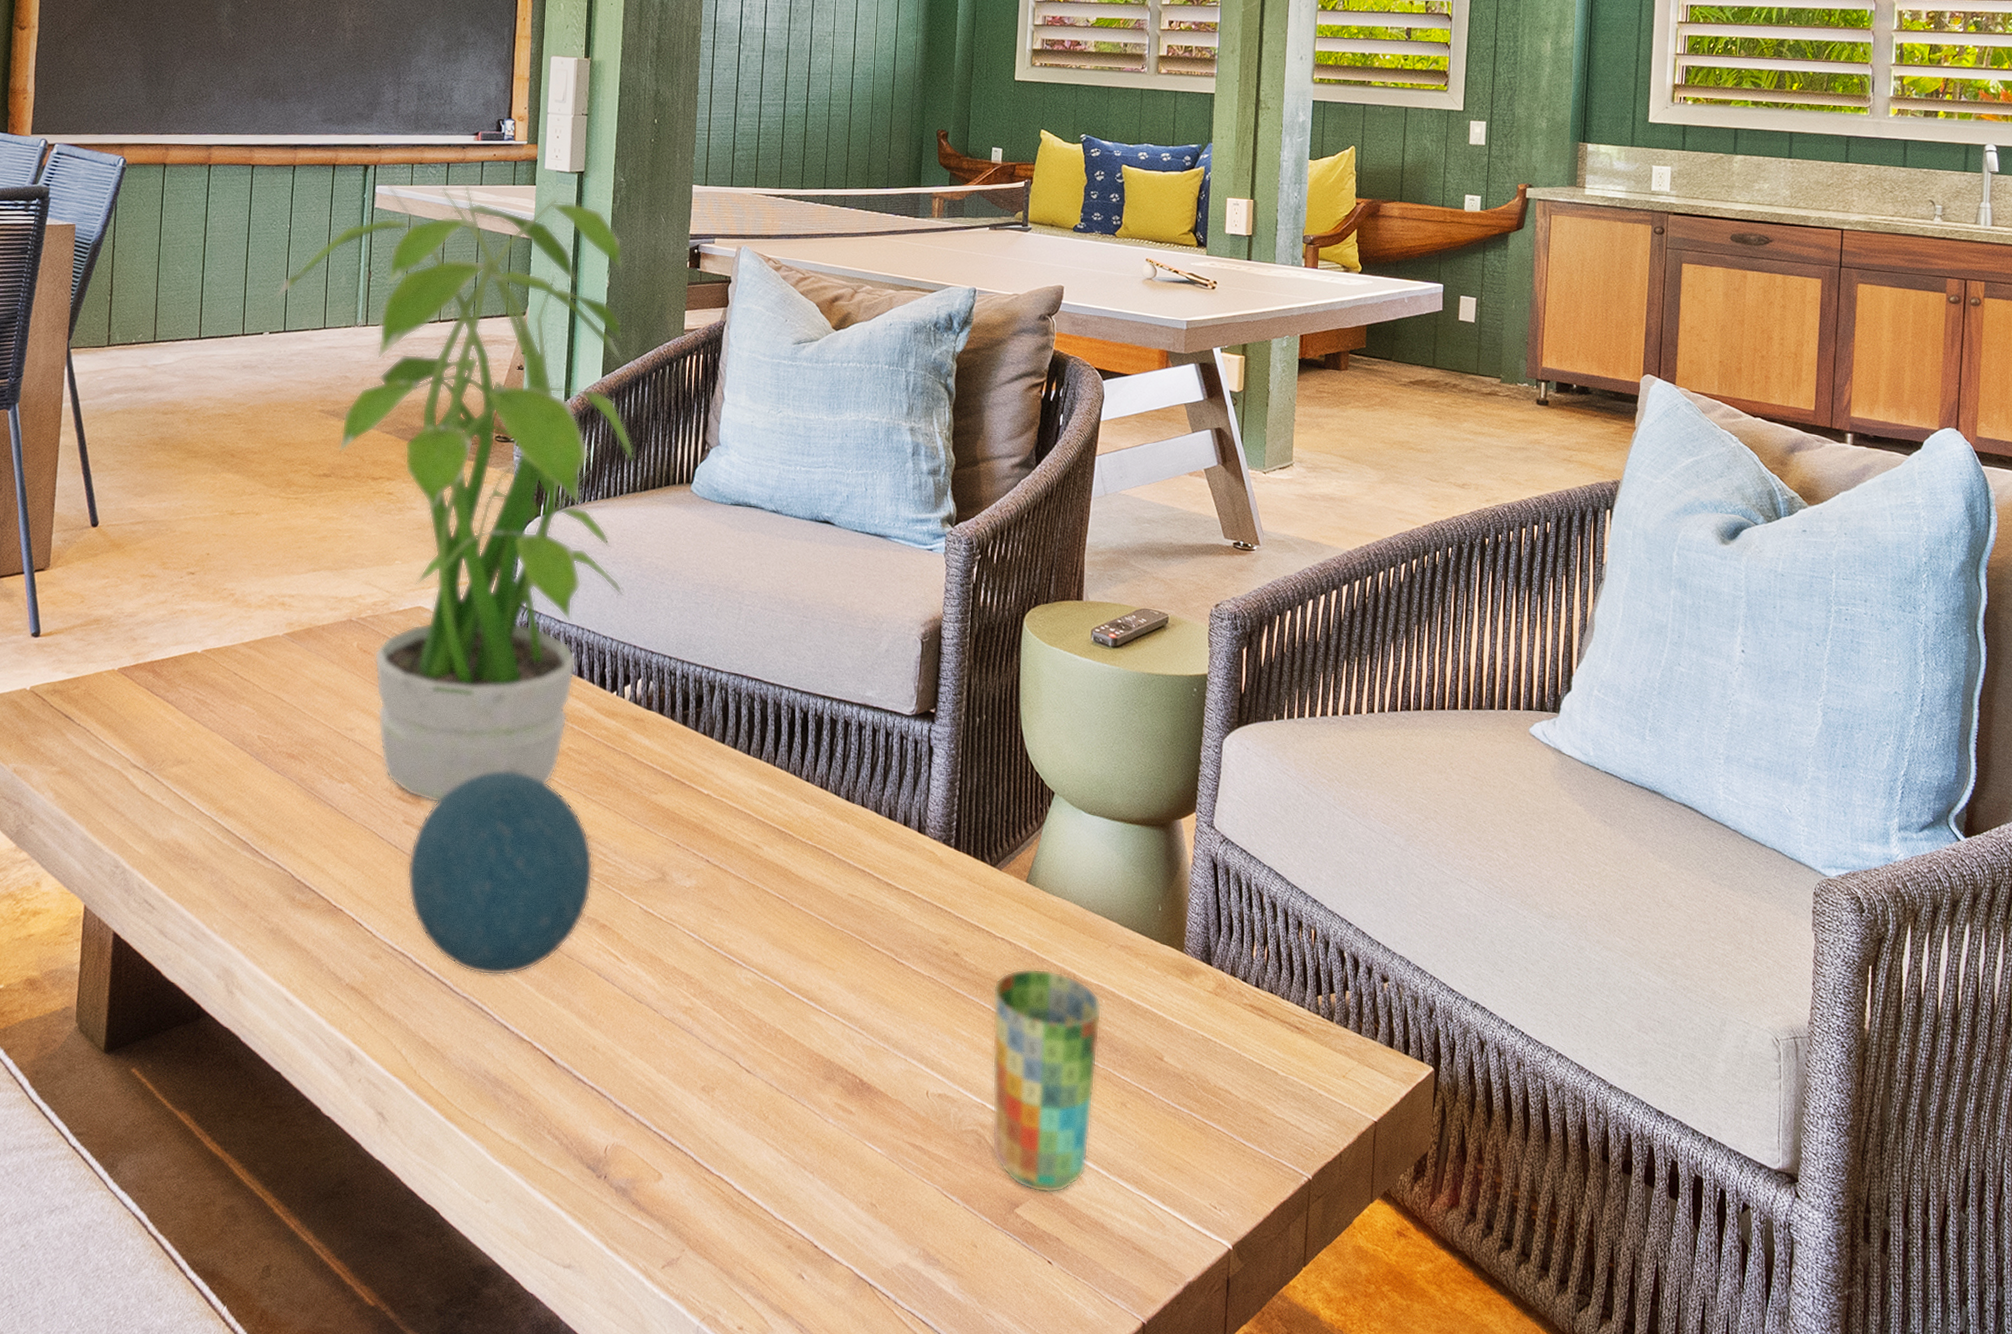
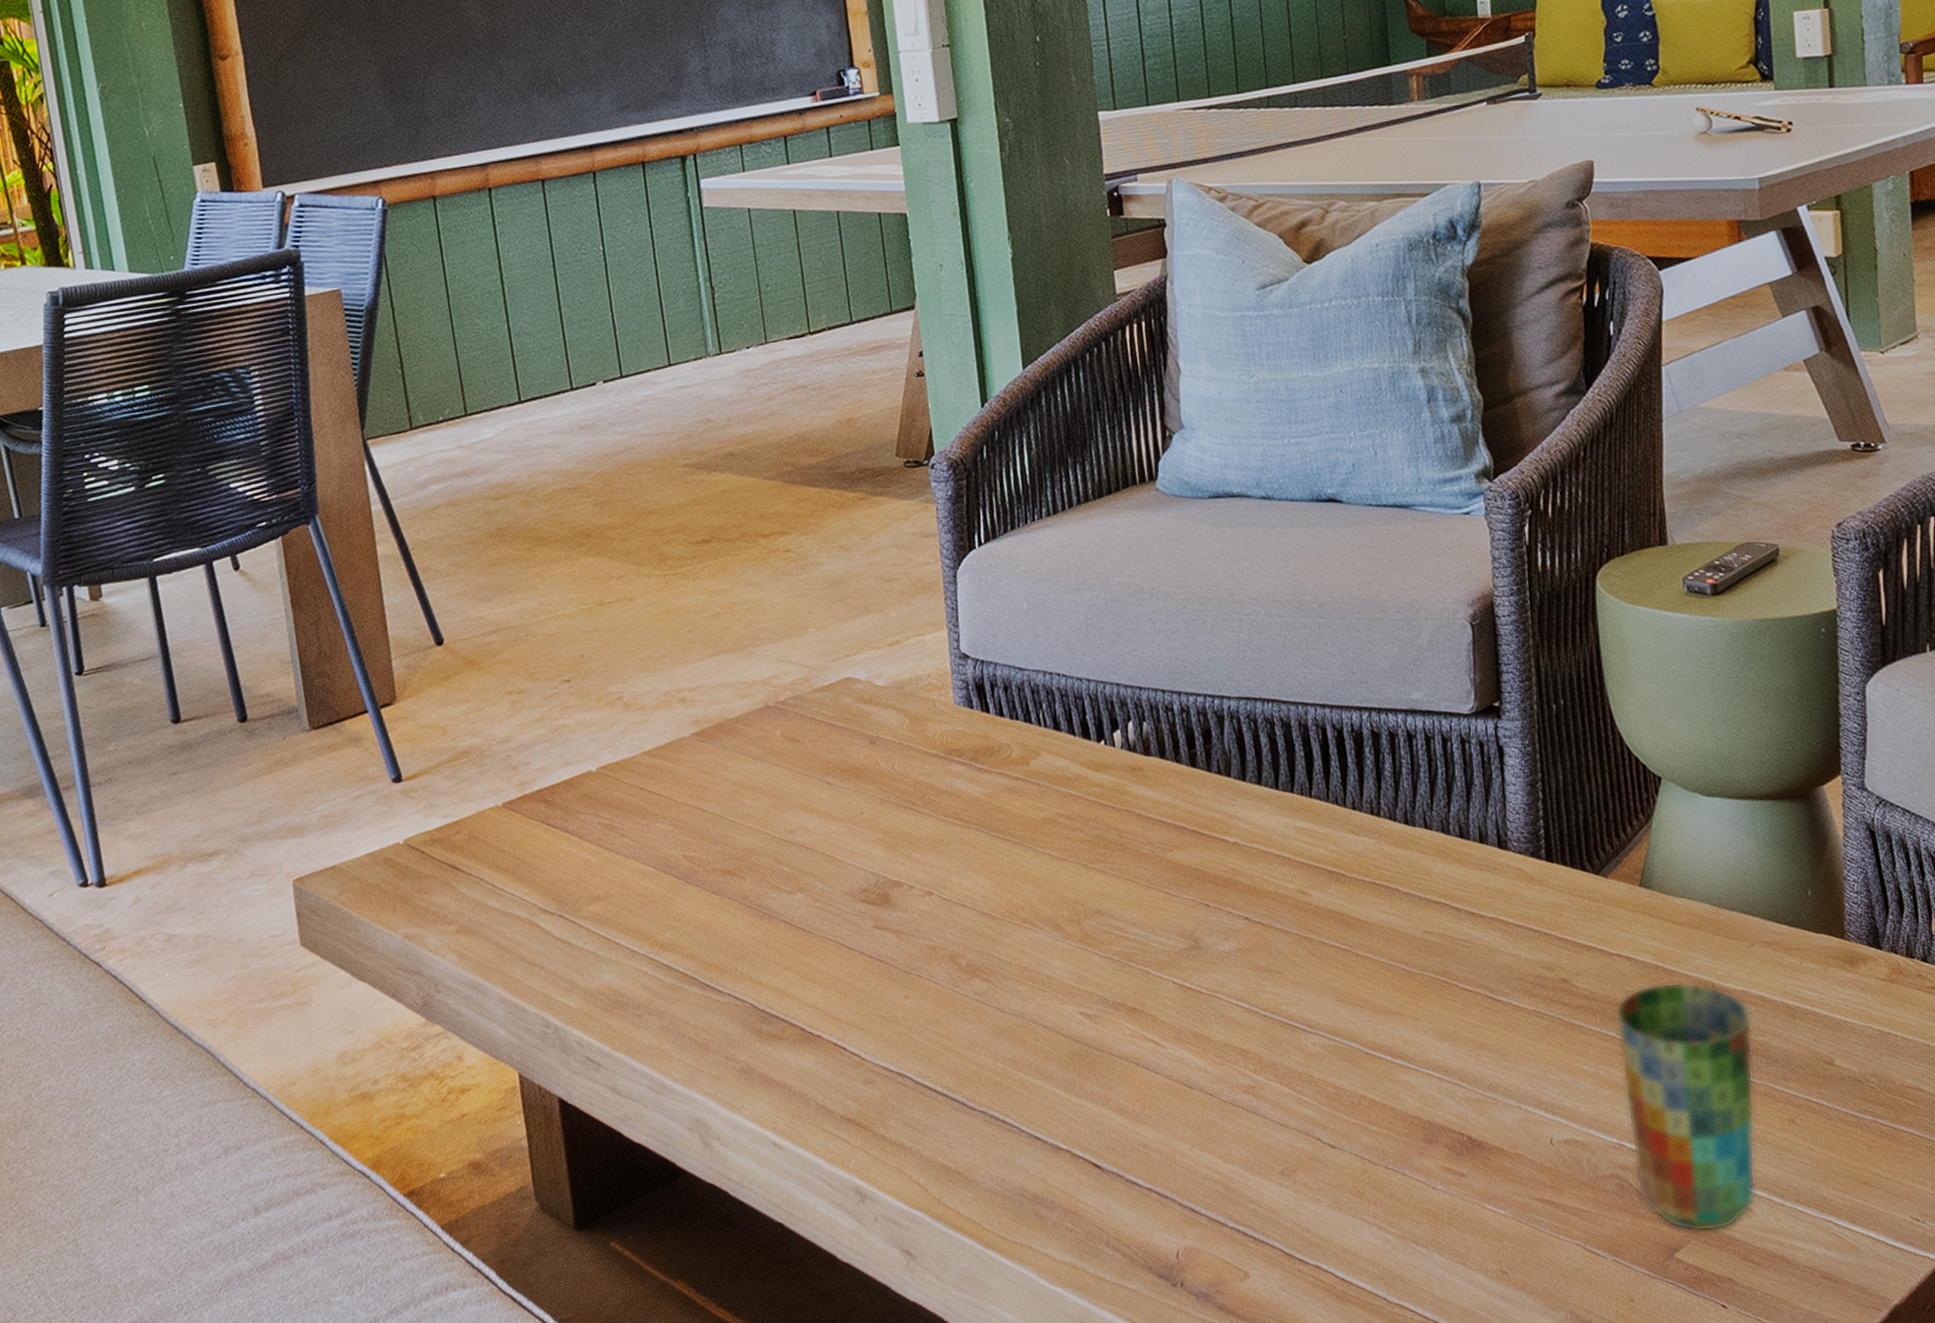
potted plant: present [274,185,634,803] -> none [600,157,1094,901]
decorative orb: present [407,771,594,976] -> none [887,851,1113,1084]

